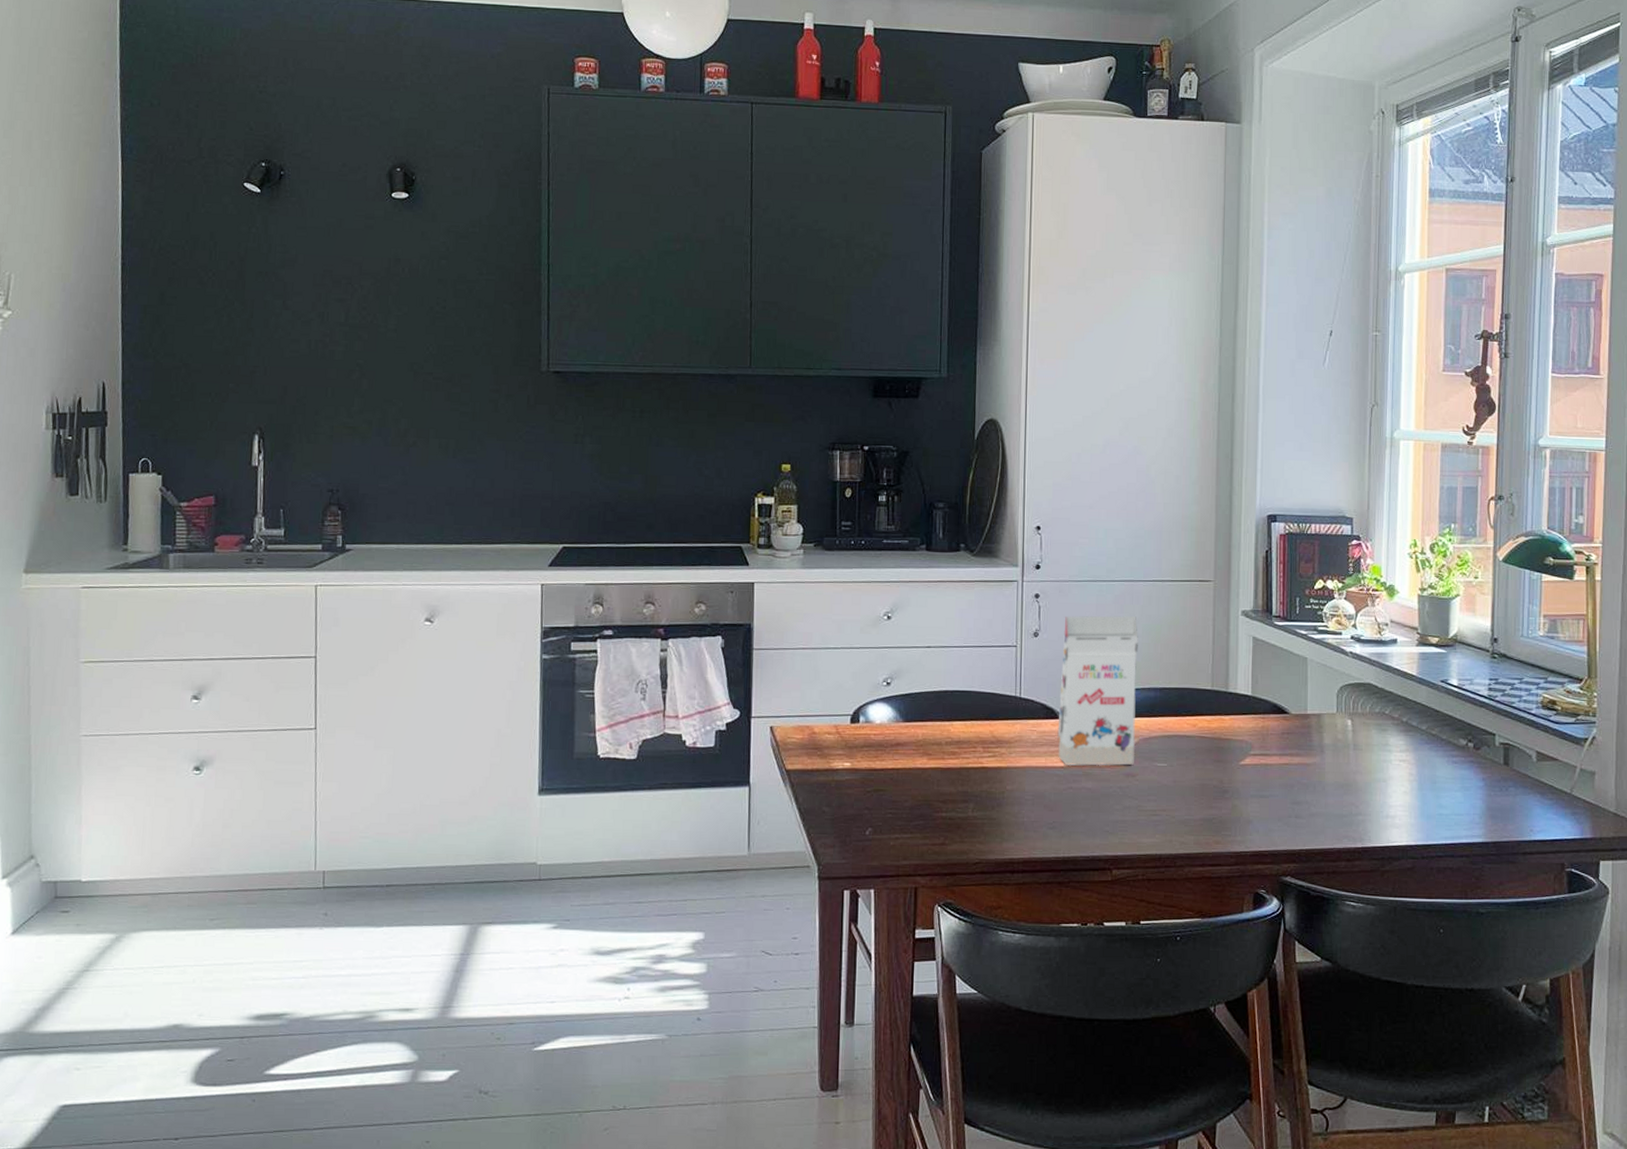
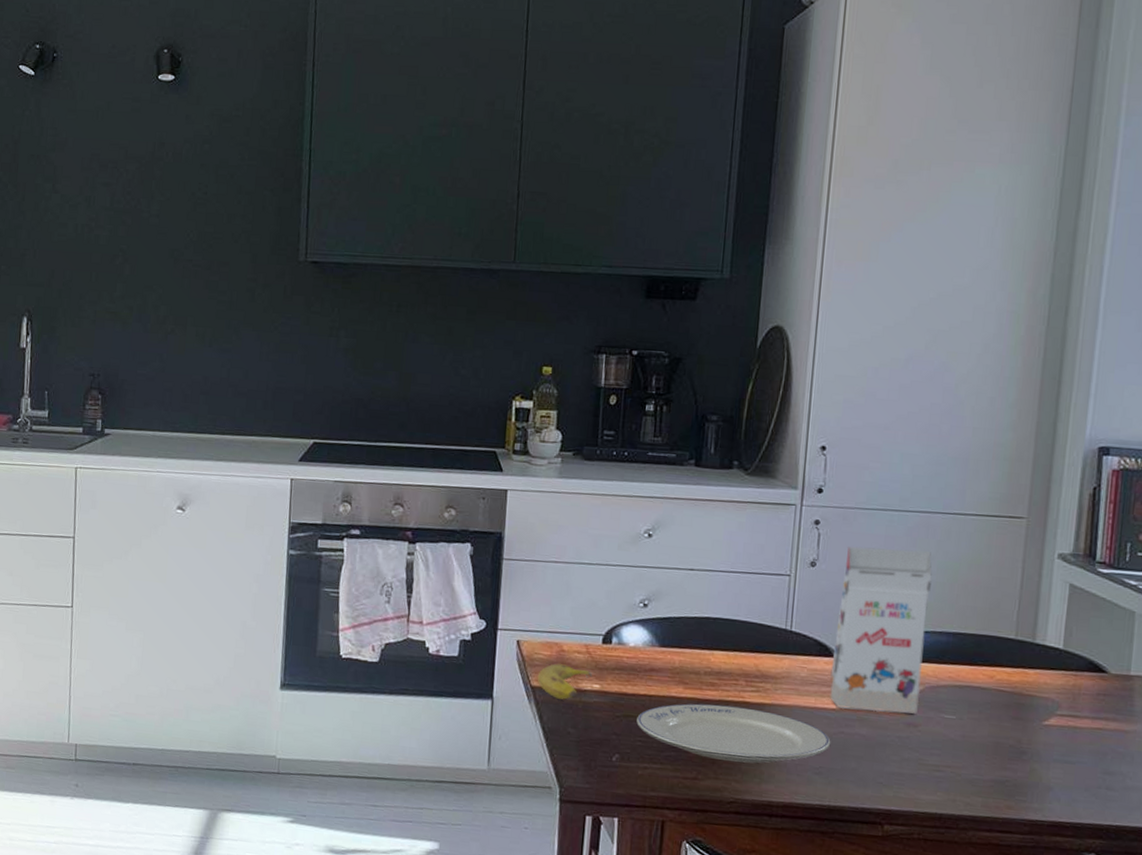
fruit: none [791,746,843,780] -> present [537,663,592,700]
plate: none [886,772,1062,824] -> present [636,703,831,763]

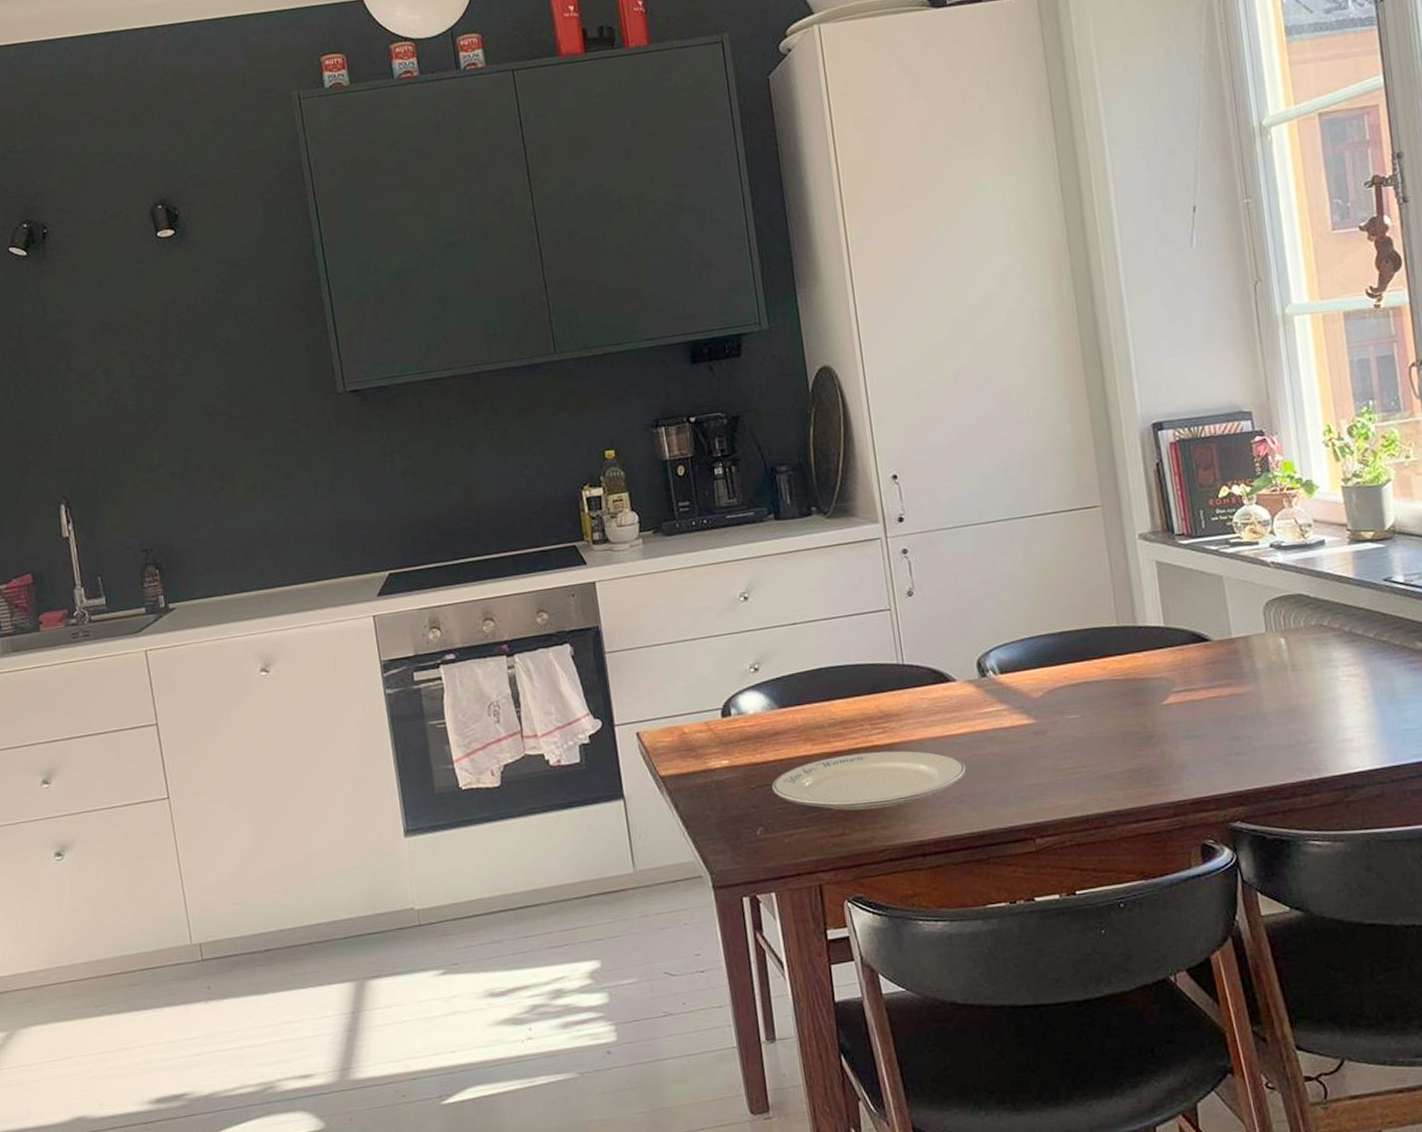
fruit: present [537,663,592,700] -> none [664,747,719,784]
gift box: present [830,546,932,714] -> none [940,558,1042,732]

